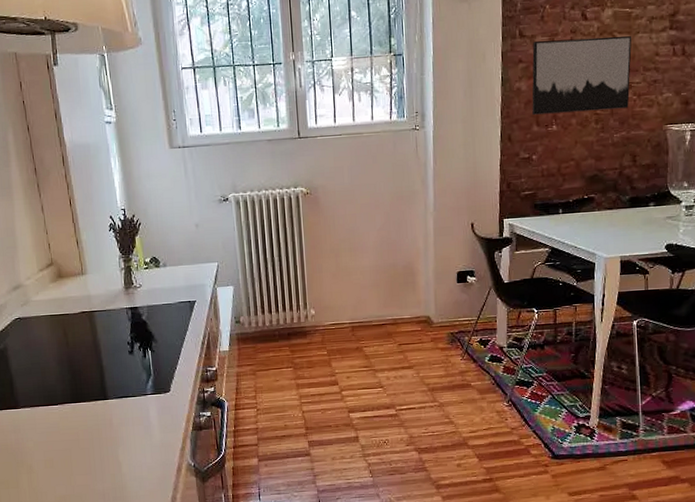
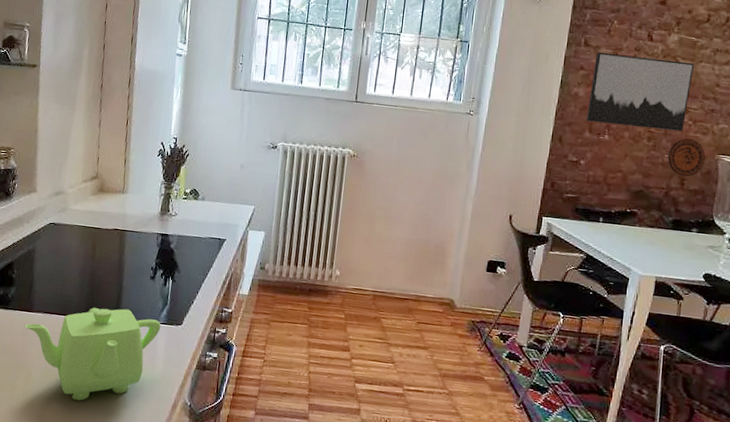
teapot: none [14,387,150,483] -> present [24,308,161,401]
decorative plate: none [617,114,653,153] -> present [667,138,705,177]

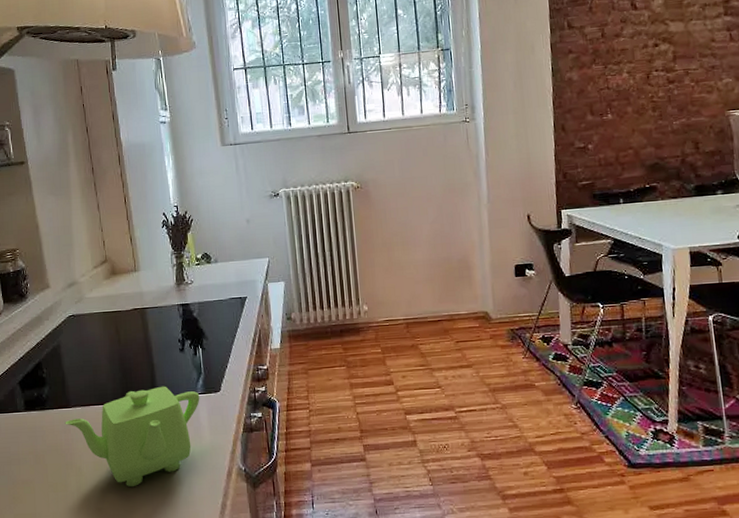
wall art: present [586,51,695,132] -> none [582,23,687,104]
decorative plate: present [667,138,705,177] -> none [676,100,716,140]

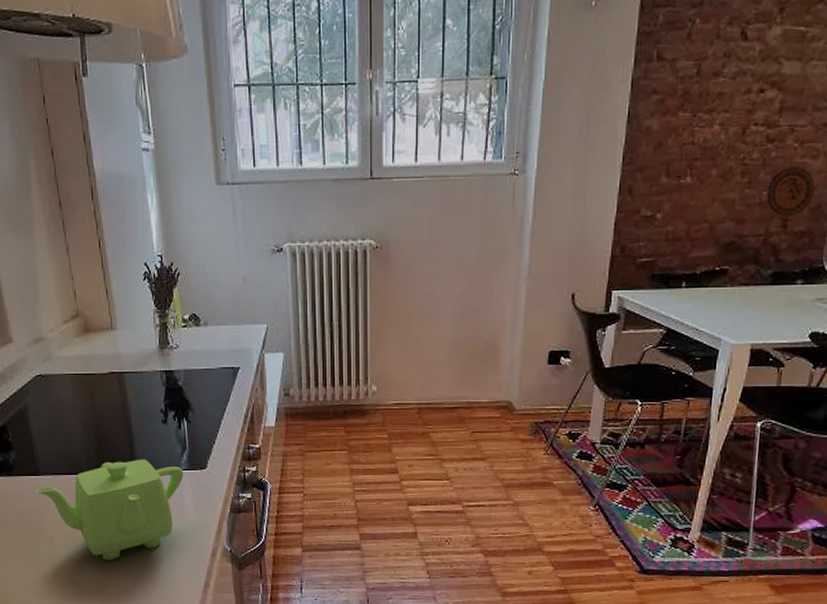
decorative plate: none [676,100,716,140] -> present [766,166,815,217]

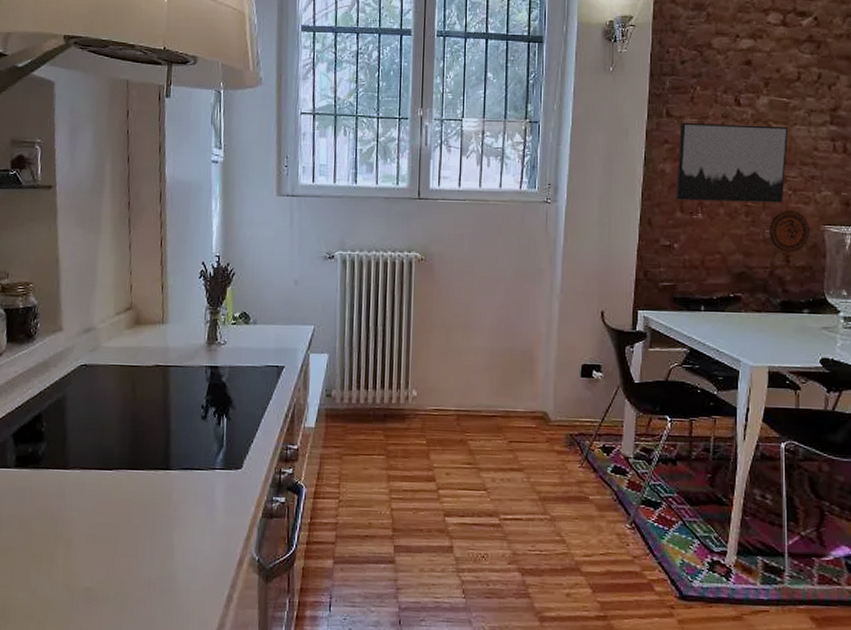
teapot: present [34,459,184,560] -> none [59,456,218,567]
wall art: none [662,63,804,162] -> present [676,122,789,203]

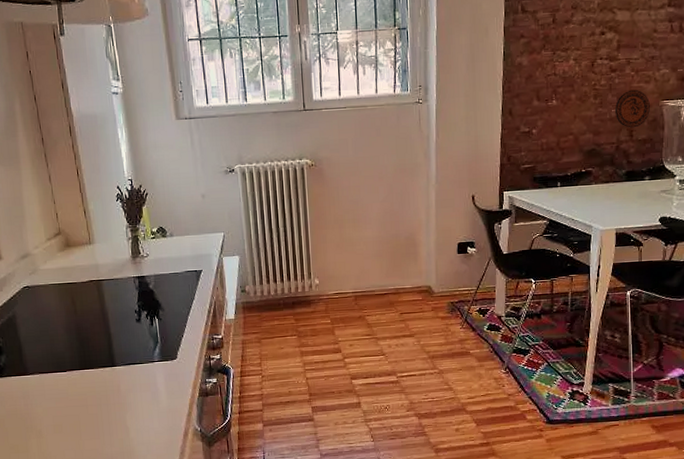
wall art: present [676,122,789,203] -> none [533,12,632,90]

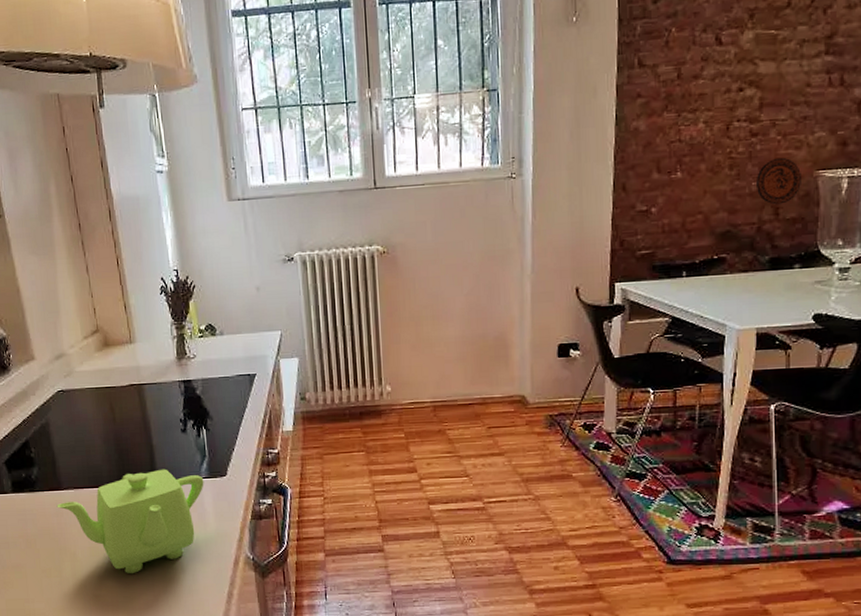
teapot: none [23,354,157,447] -> present [56,469,204,573]

